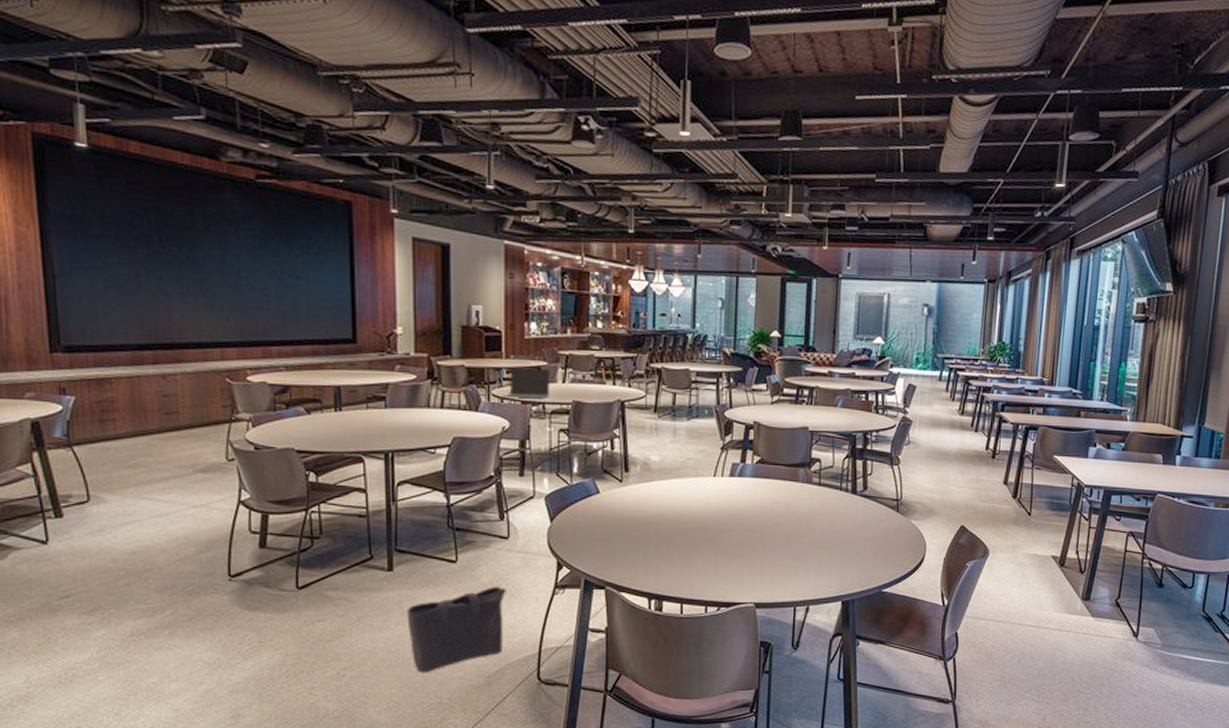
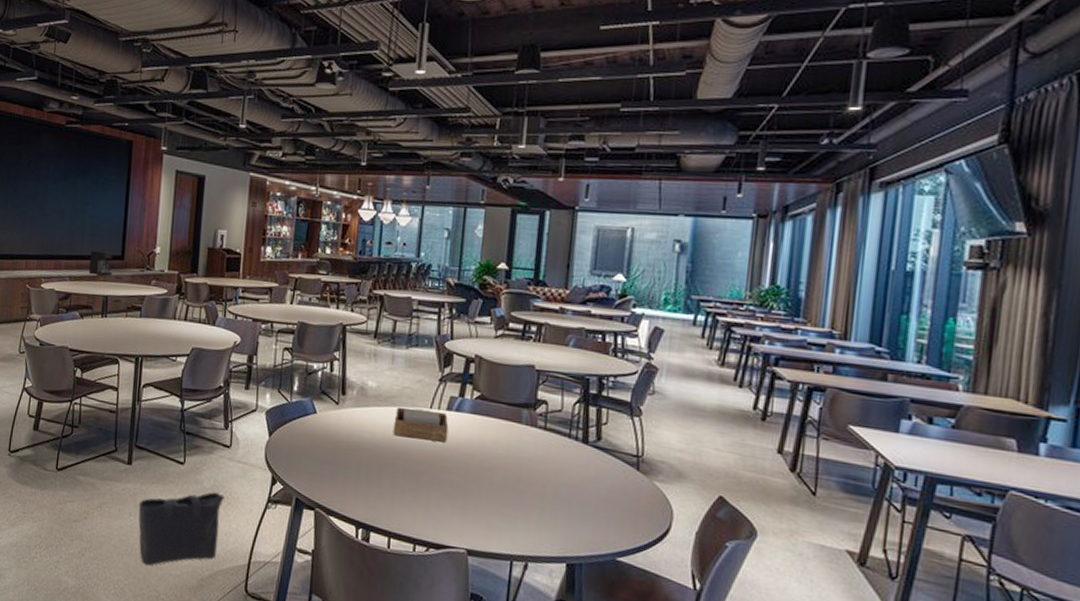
coffee maker: none [311,333,343,364] -> present [89,250,112,277]
laptop: present [503,367,551,399] -> none [237,287,281,318]
napkin holder: none [679,478,732,507] -> present [393,406,449,443]

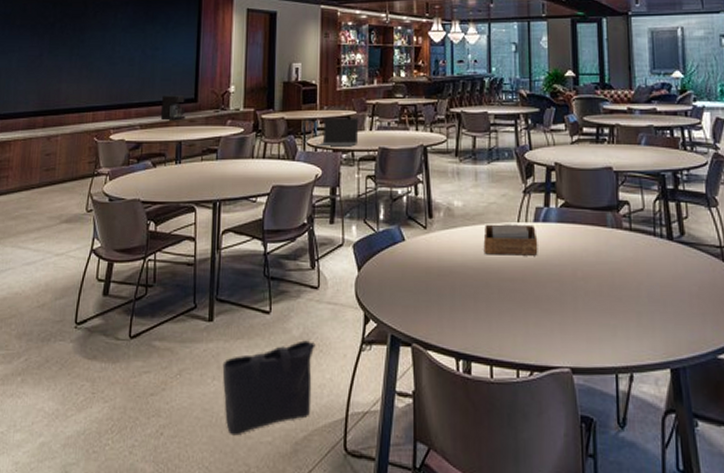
laptop: none [237,287,281,318] -> present [316,118,359,147]

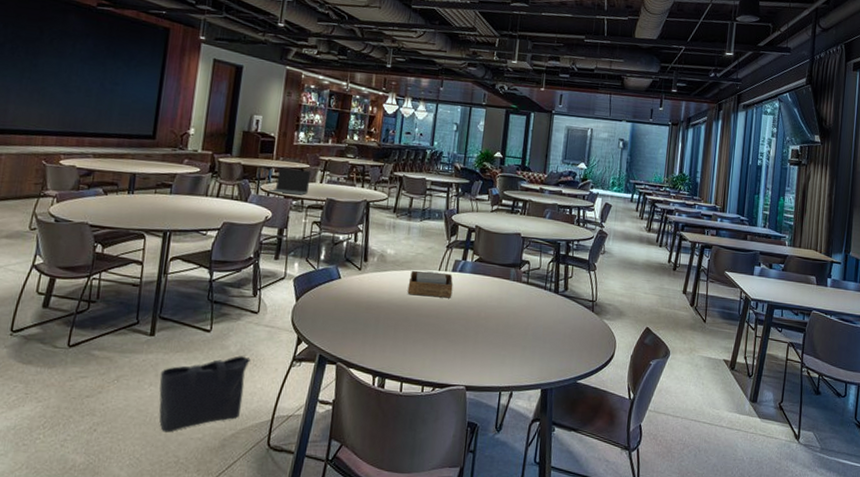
coffee maker: present [161,95,186,121] -> none [116,129,143,155]

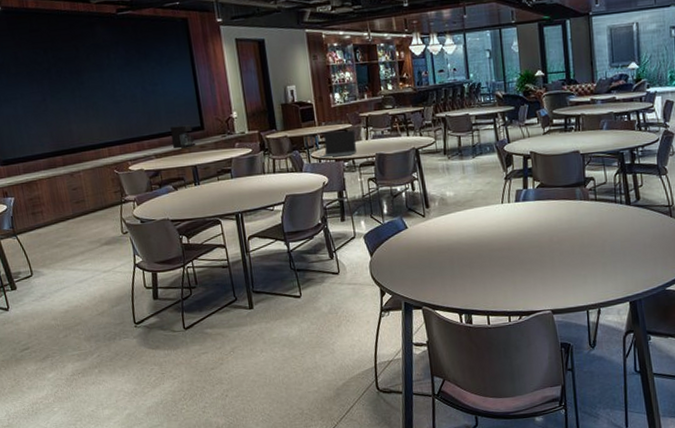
coffee maker: none [116,129,143,155] -> present [170,125,196,149]
tote bag: present [159,355,251,433] -> none [267,314,346,390]
napkin holder: present [407,270,454,298] -> none [474,204,520,233]

